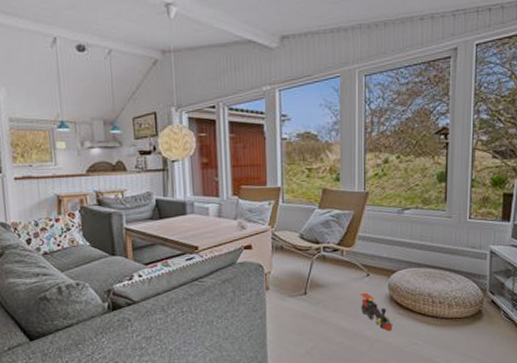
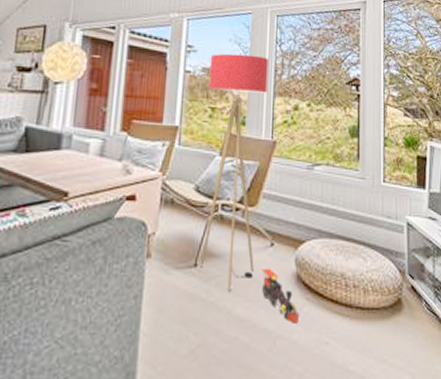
floor lamp: none [303,116,358,310] -> present [200,53,268,290]

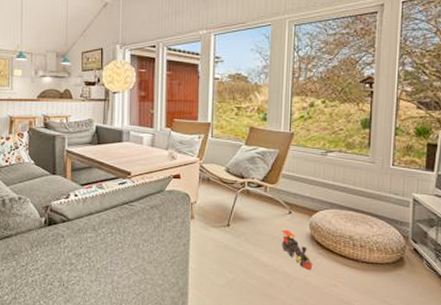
floor lamp: present [200,53,268,290] -> none [232,61,287,244]

